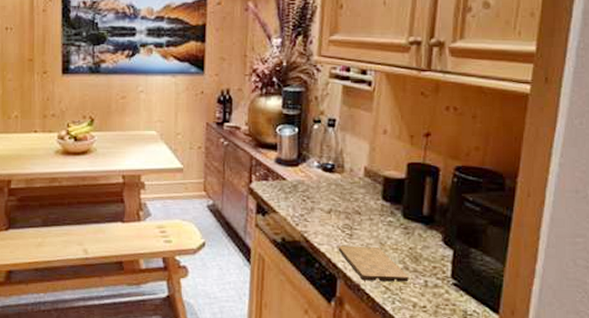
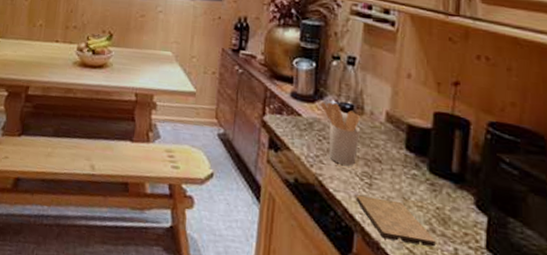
utensil holder: none [303,164,342,220] -> present [320,101,361,166]

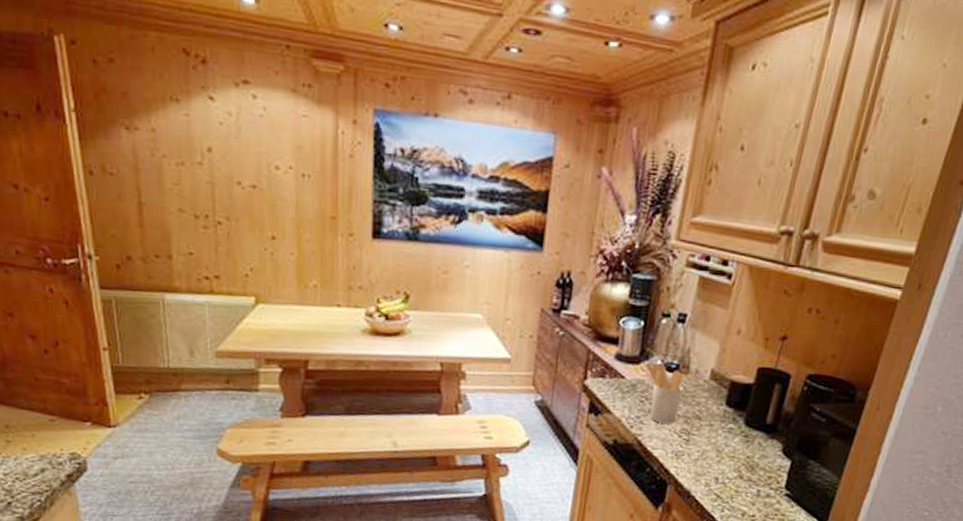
cutting board: present [355,195,436,247] -> none [672,450,742,491]

